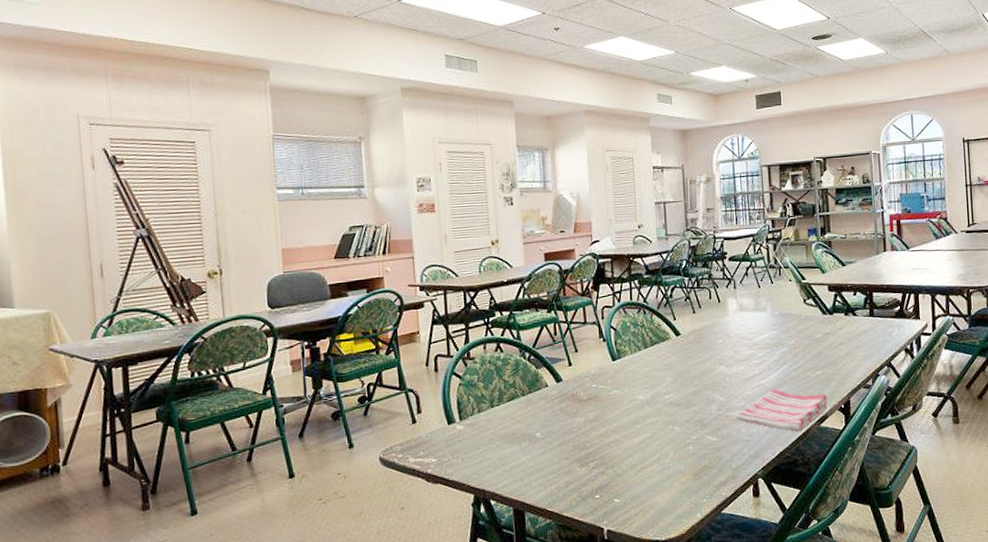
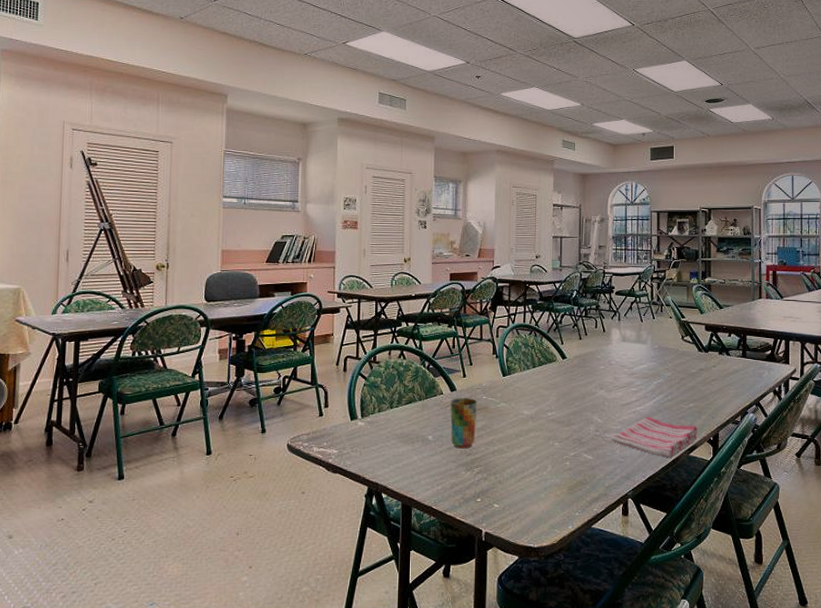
cup: none [557,388,588,444] -> present [450,398,478,449]

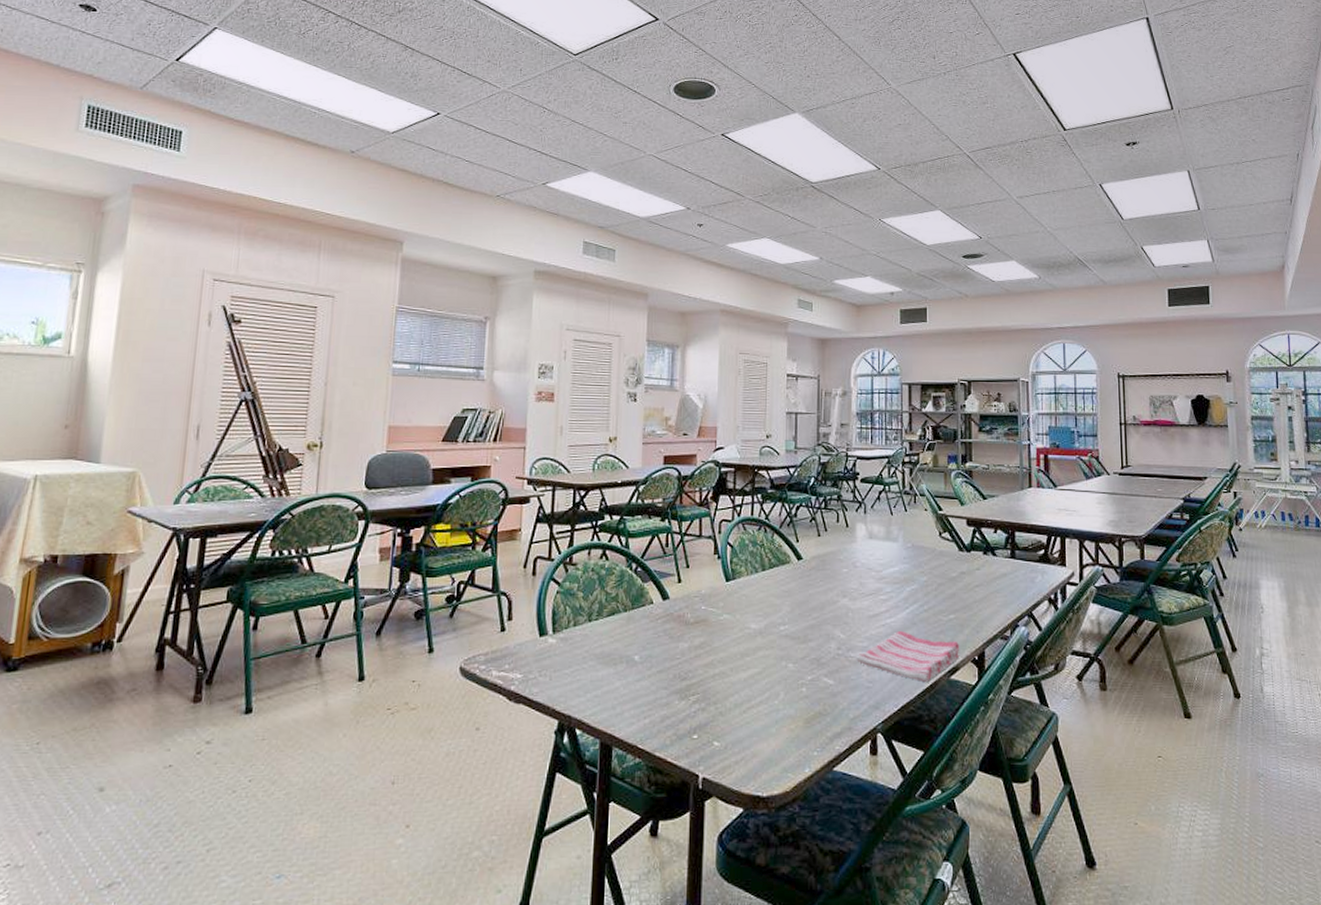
cup: present [450,398,478,449] -> none [662,608,695,672]

